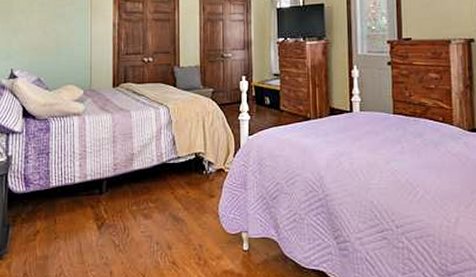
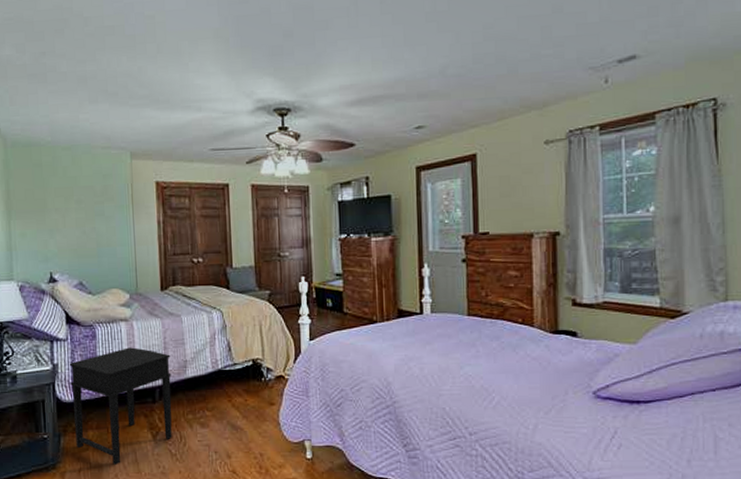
side table: none [22,140,119,255] -> present [69,347,172,465]

